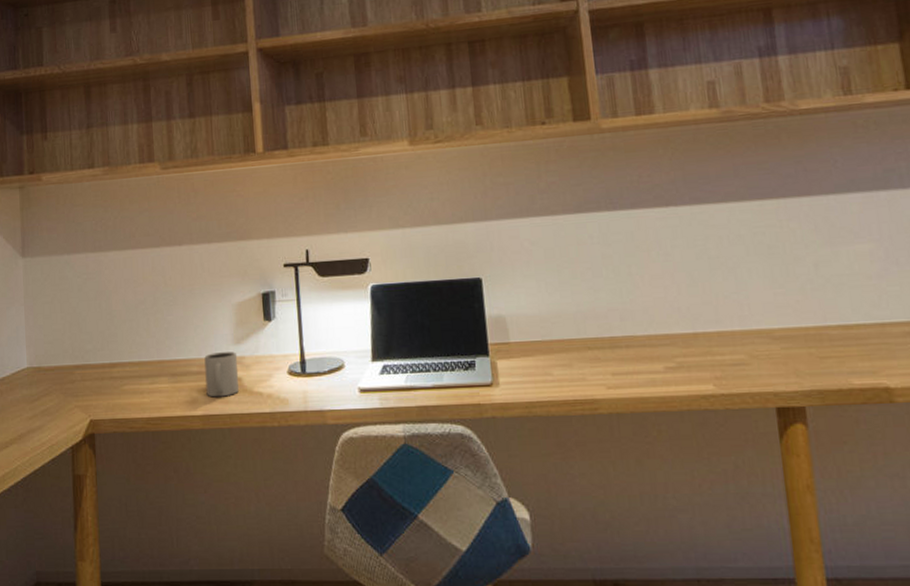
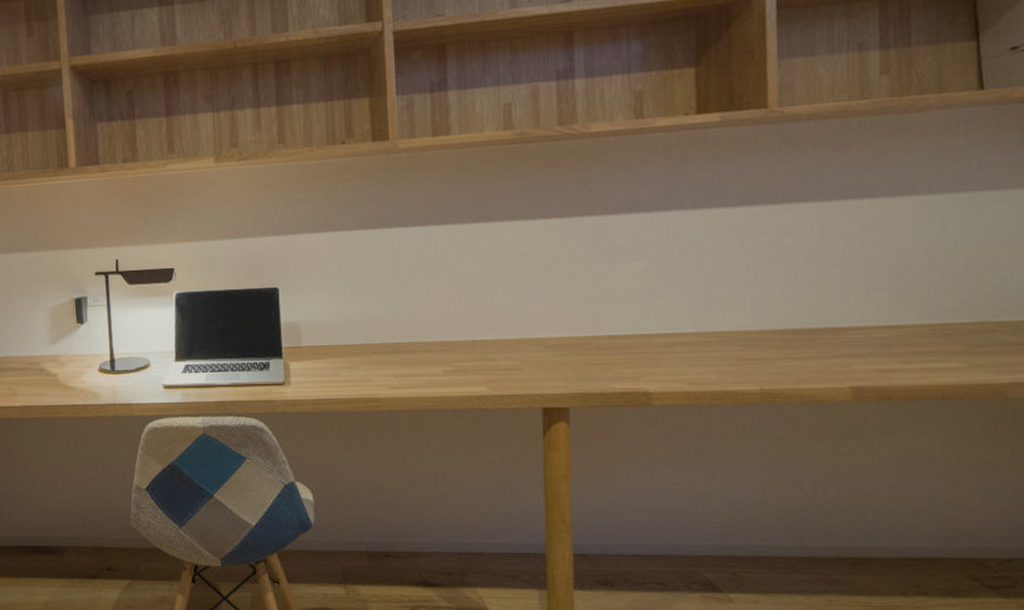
mug: present [204,352,239,397] -> none [23,351,54,391]

